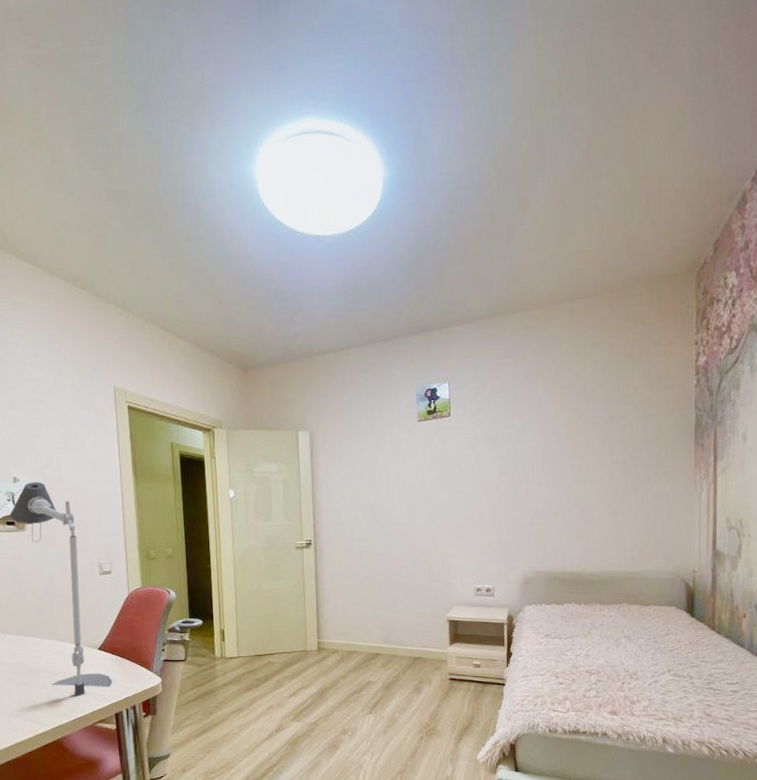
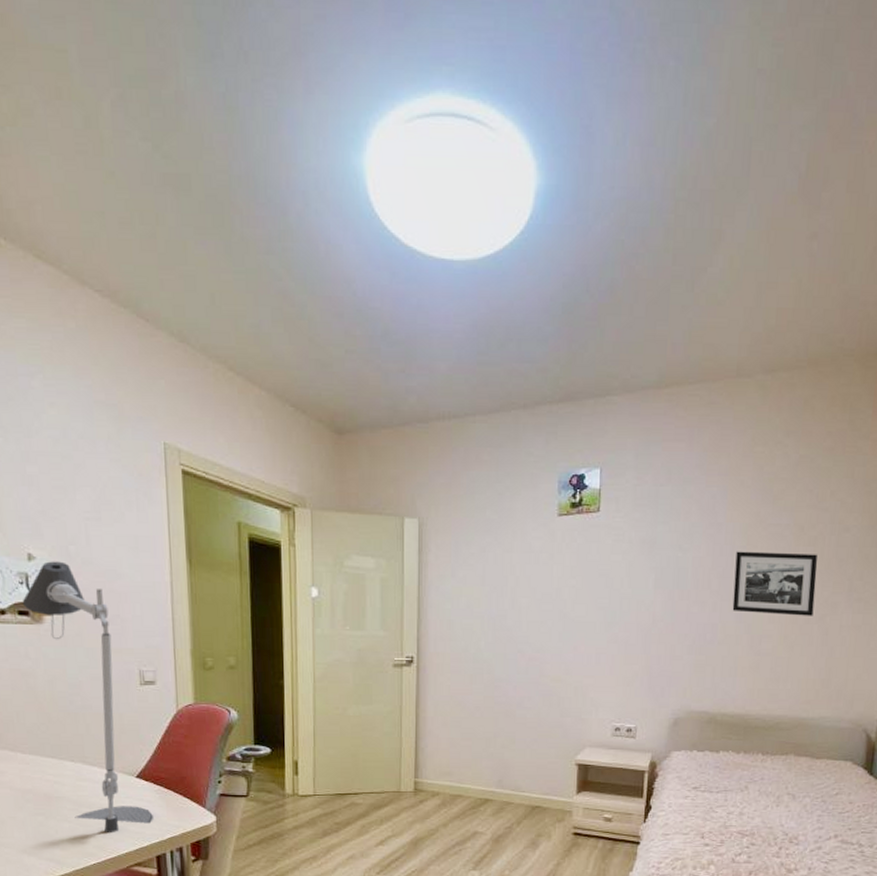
picture frame: none [562,438,630,489] -> present [732,551,818,616]

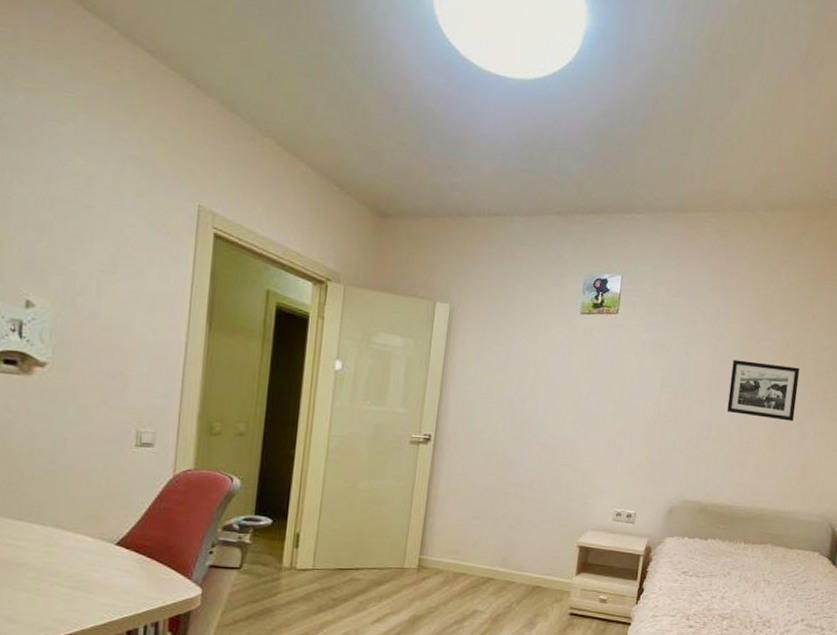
desk lamp: present [22,561,153,832] -> none [10,310,130,604]

